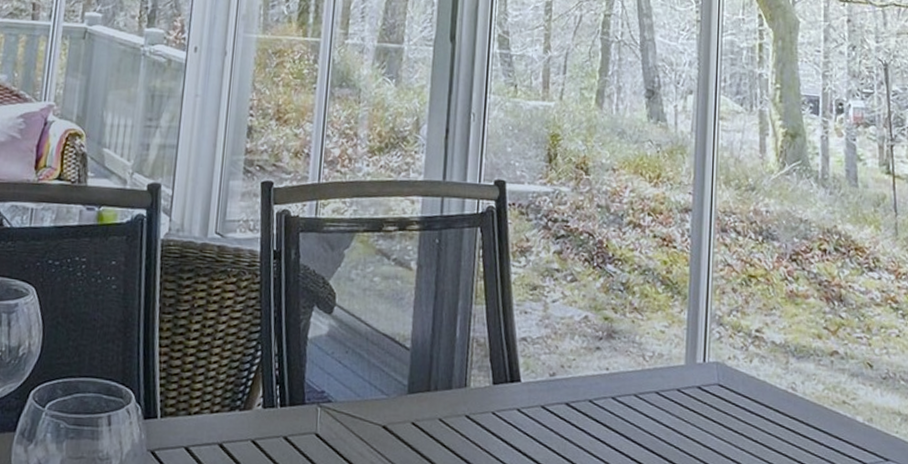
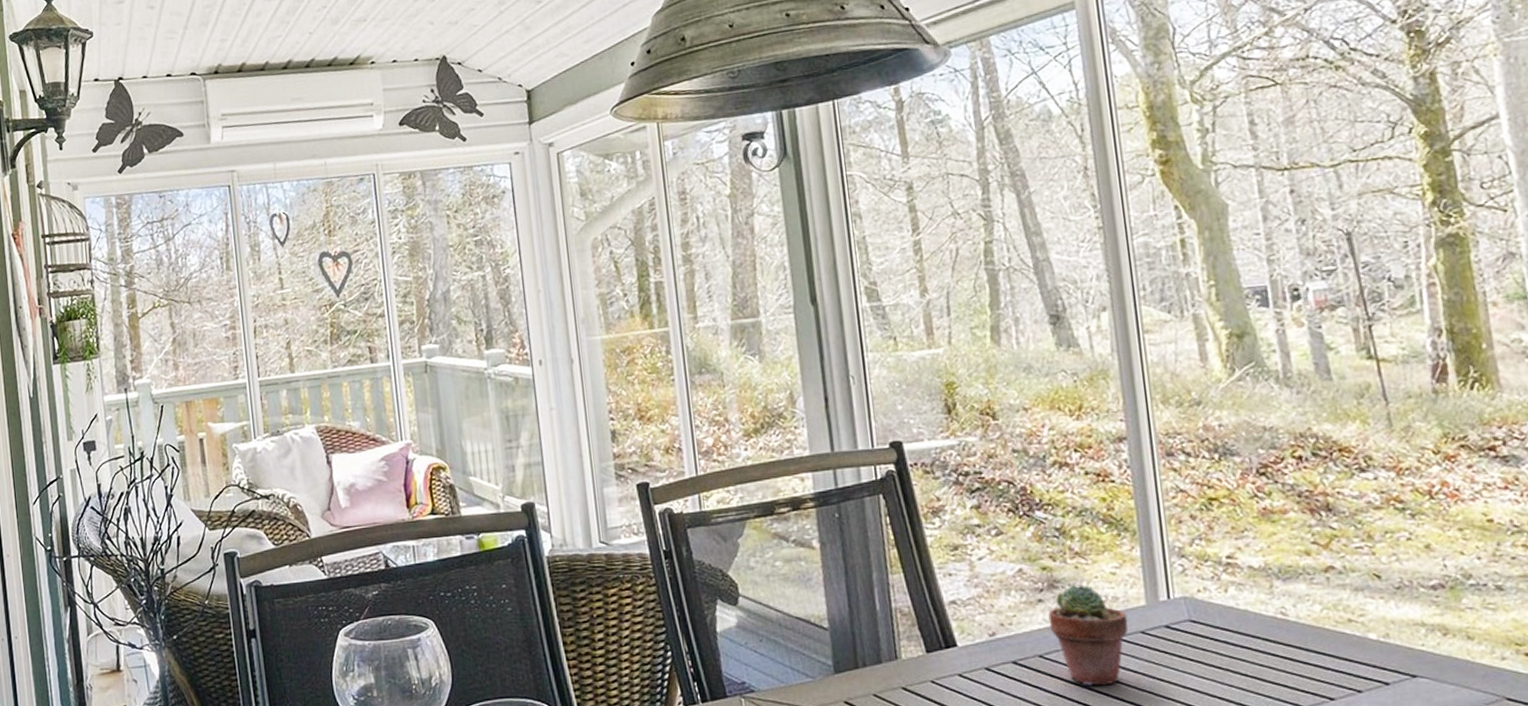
potted succulent: none [602,337,668,436] -> present [1048,584,1128,686]

